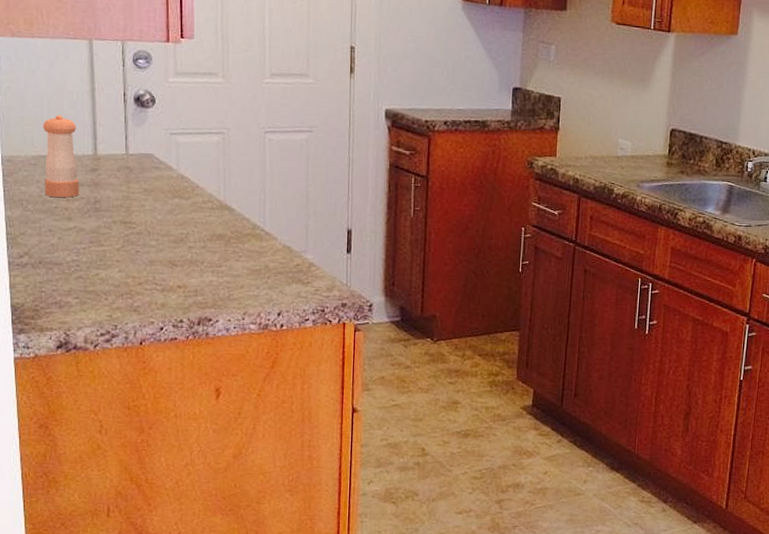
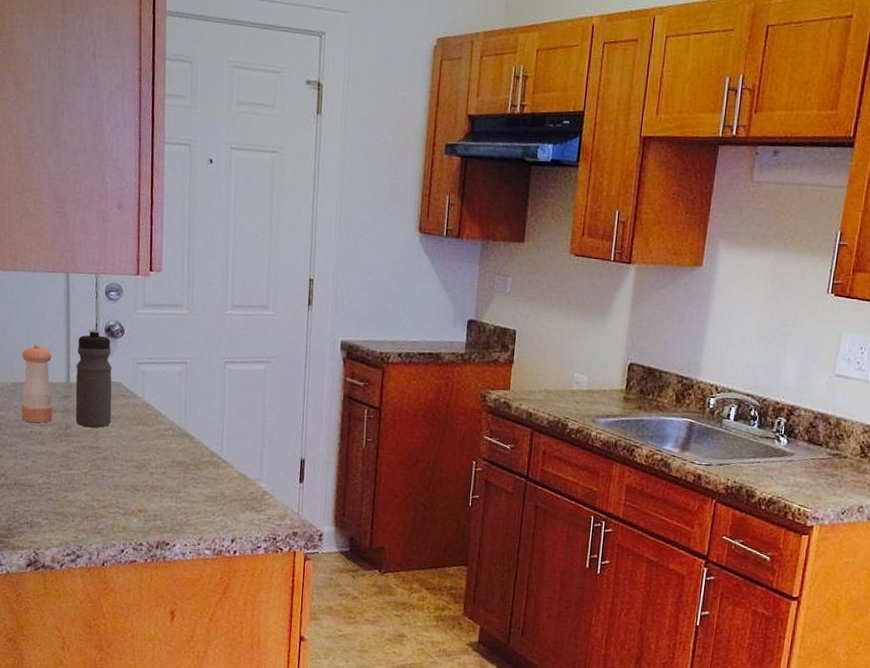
water bottle: none [103,99,145,202] -> present [75,329,112,428]

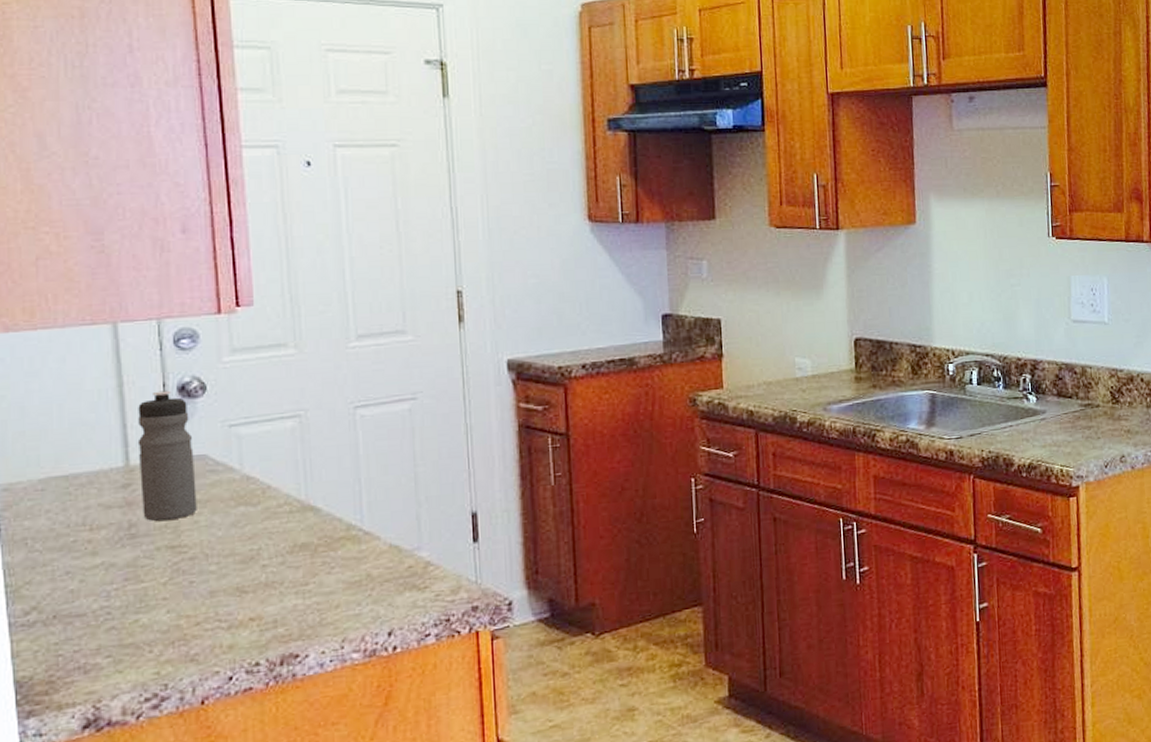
pepper shaker: present [21,344,53,423] -> none [52,422,107,529]

